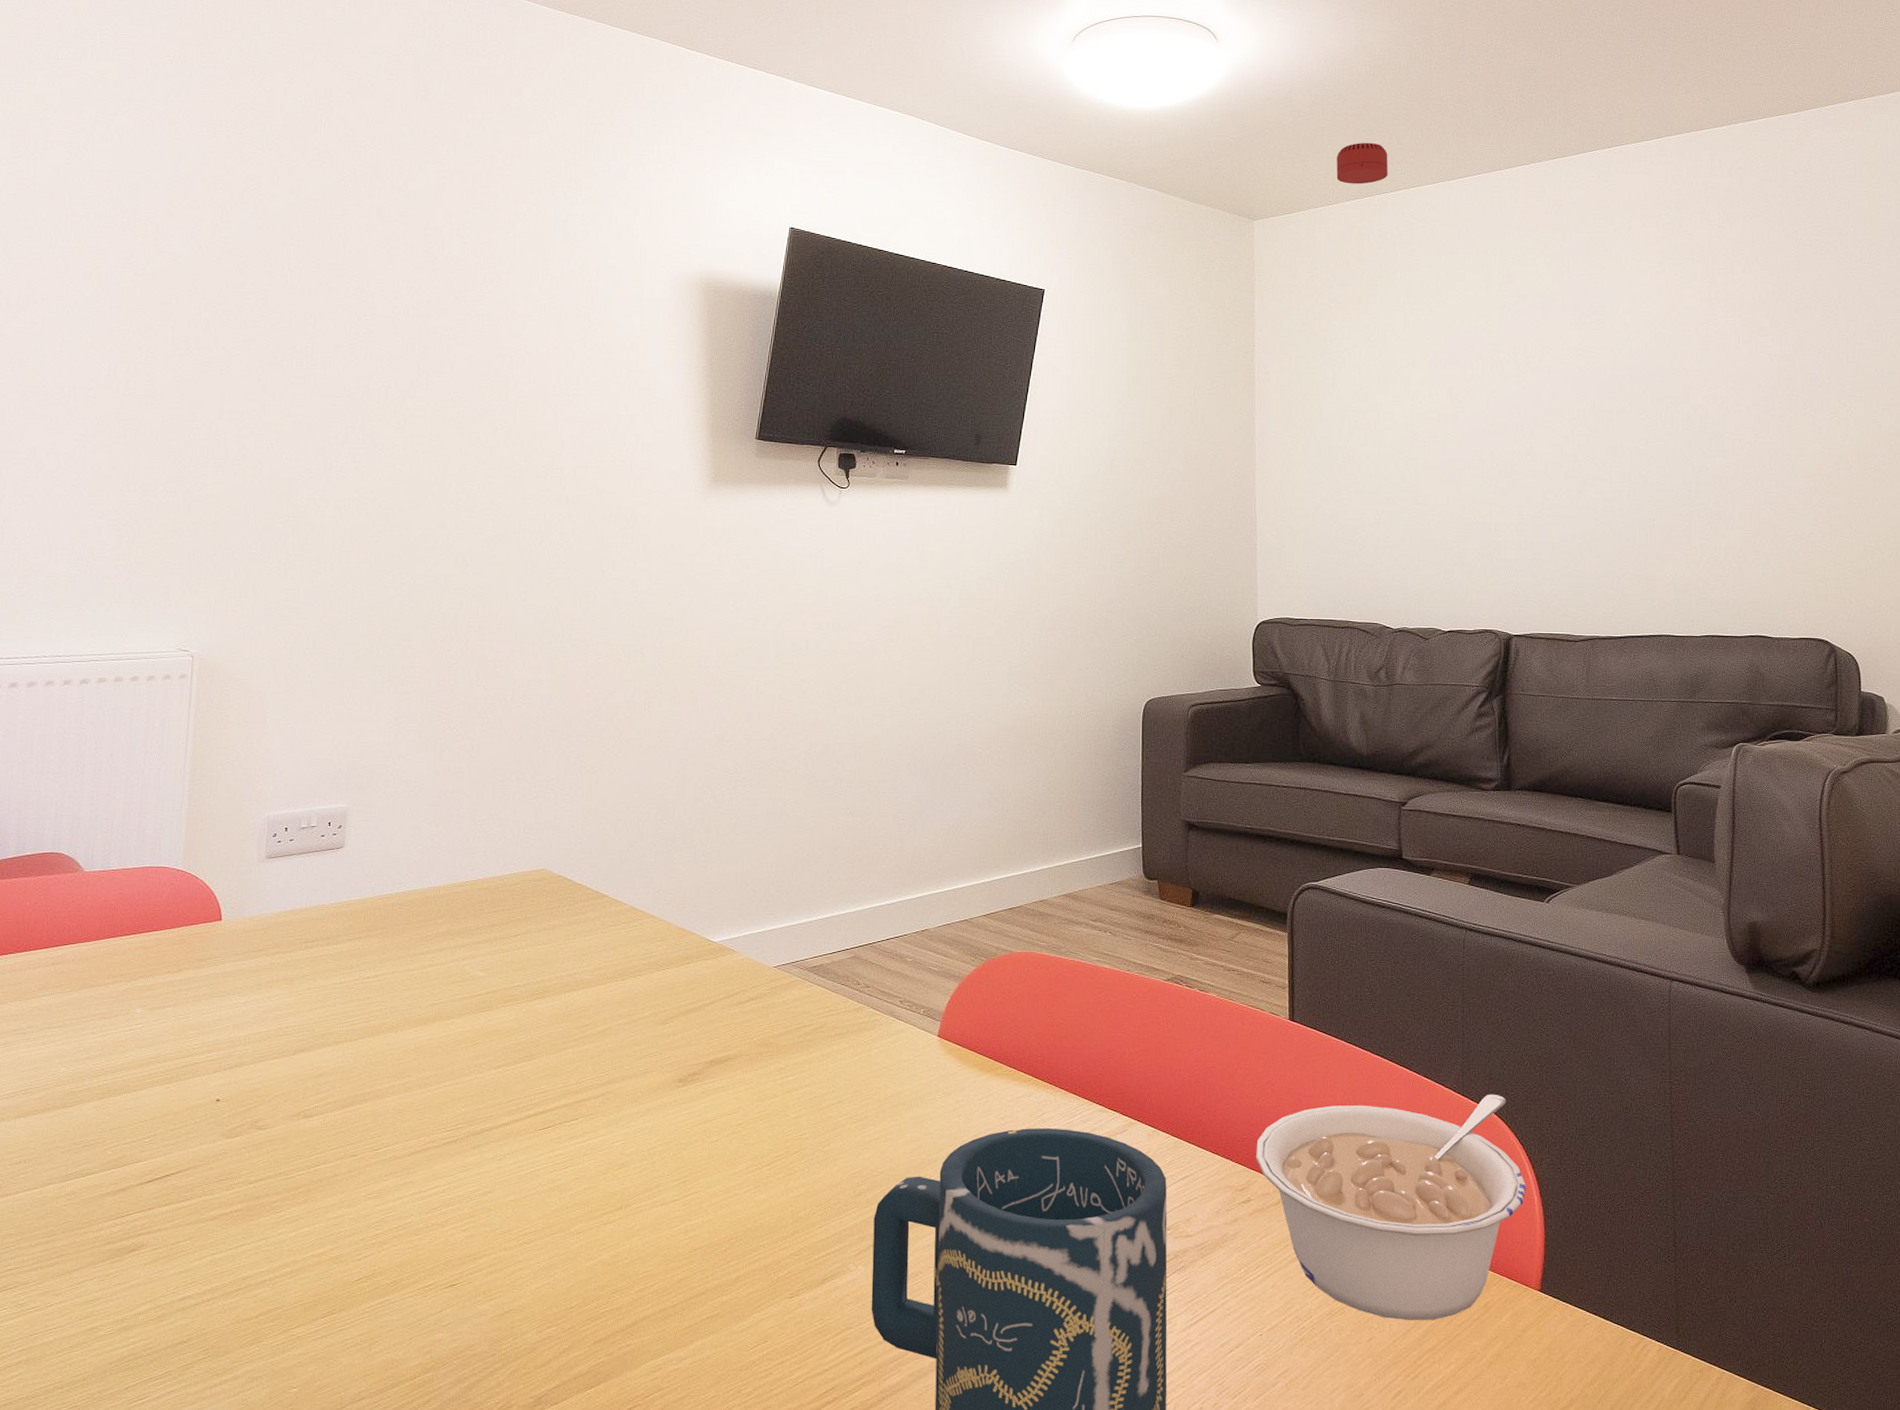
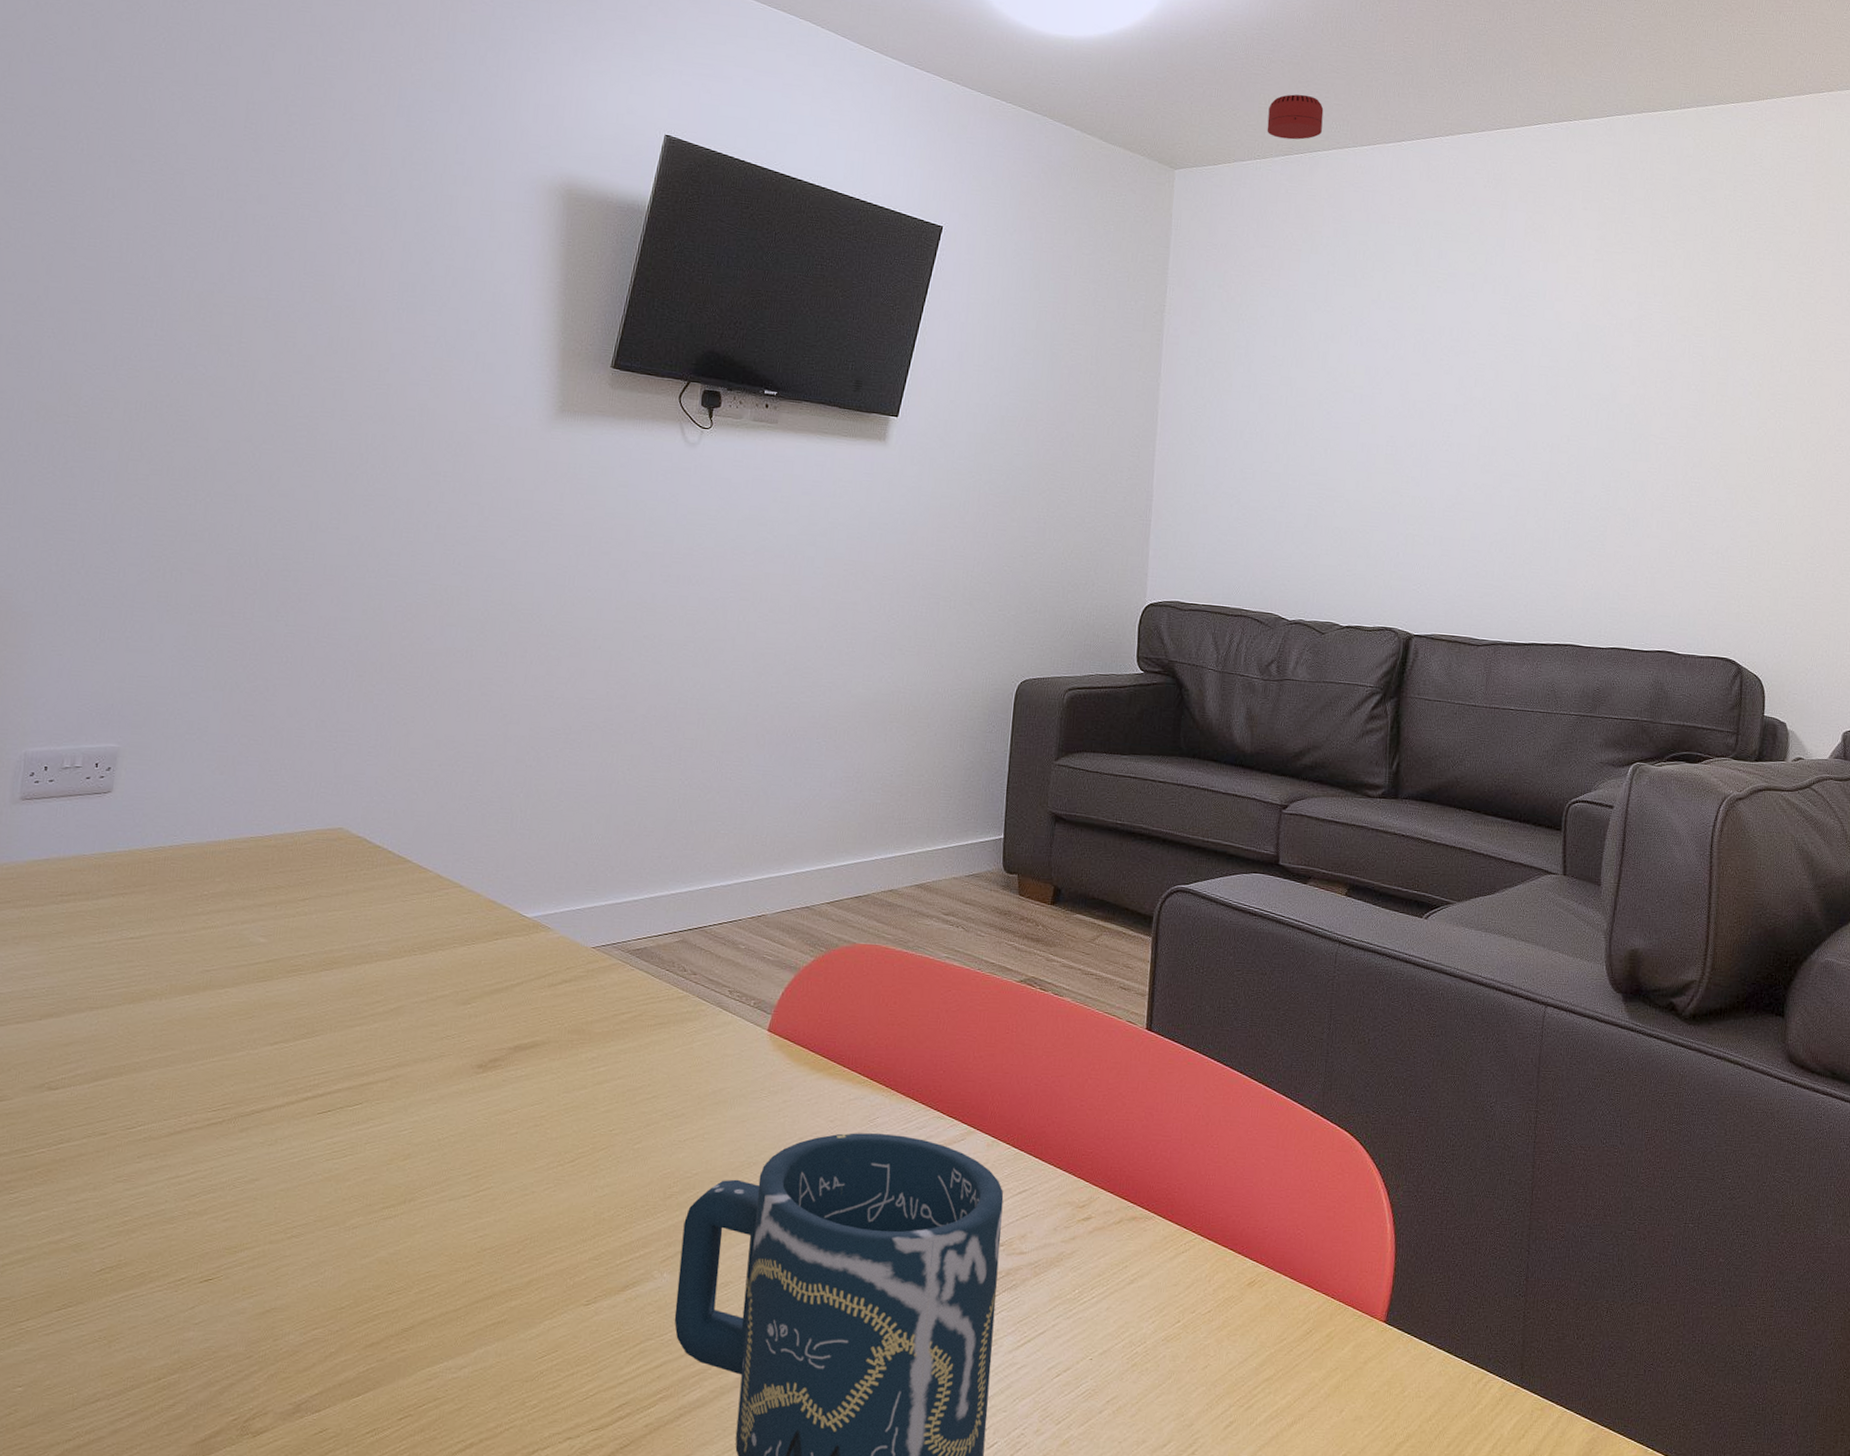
legume: present [1256,1095,1526,1320] -> none [1100,1117,1380,1349]

